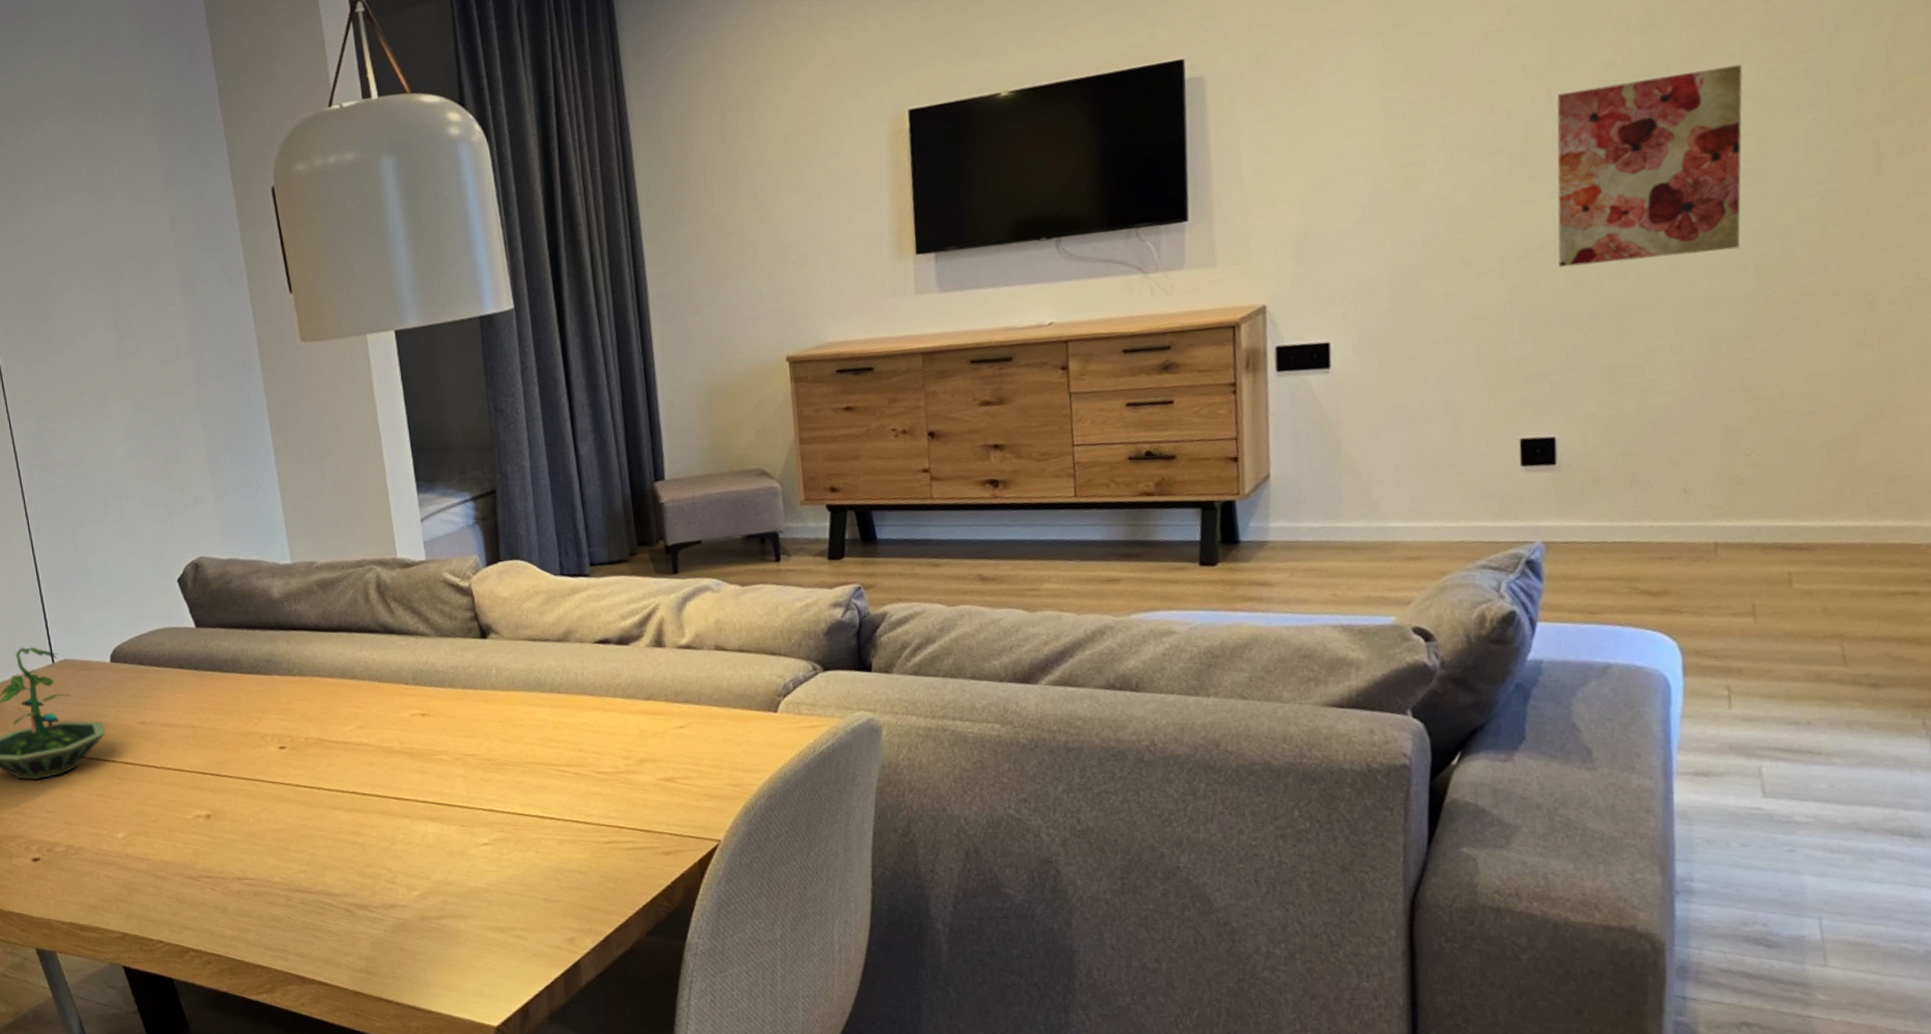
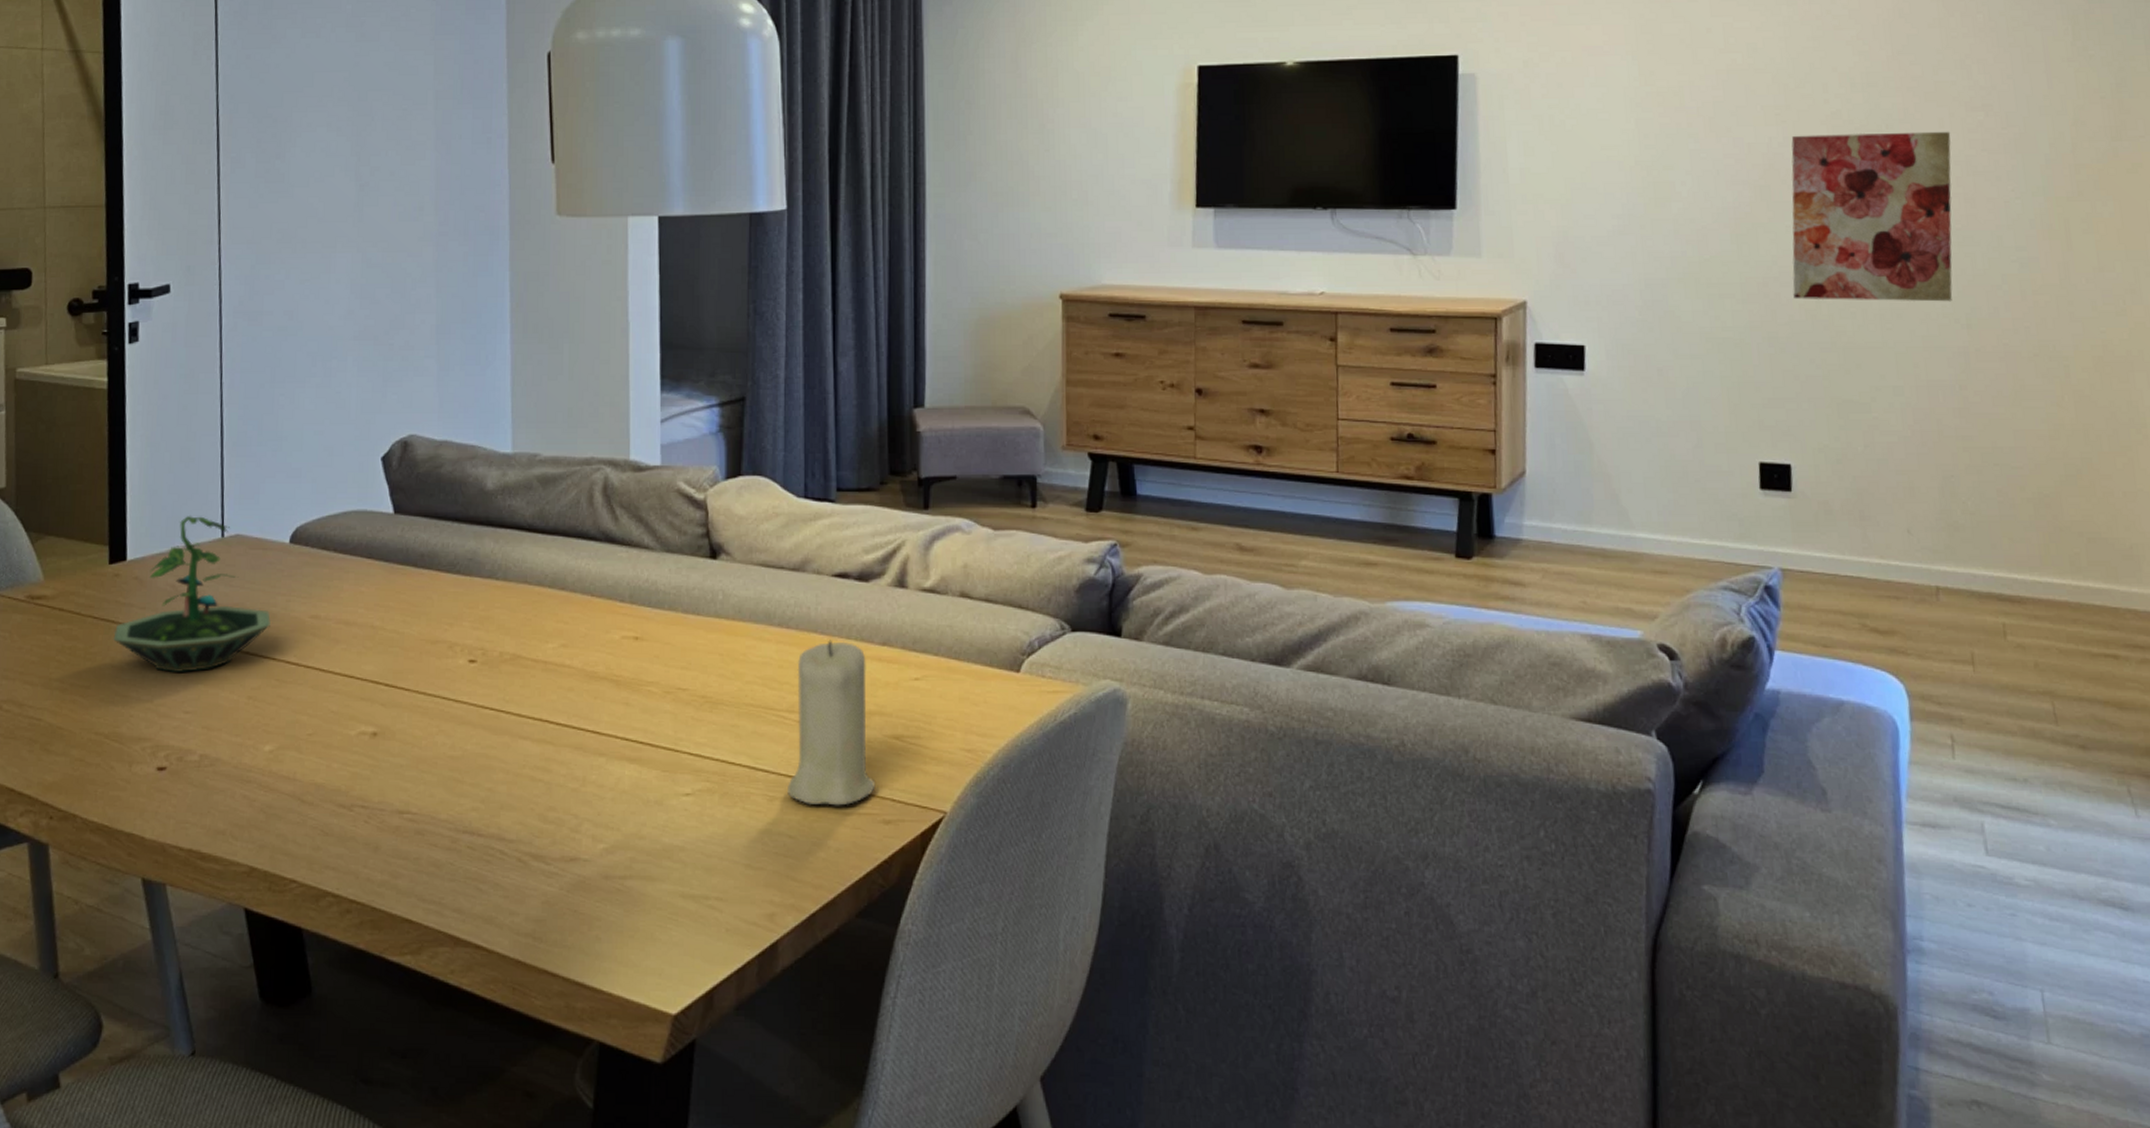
candle: none [570,699,653,844] -> present [787,640,876,806]

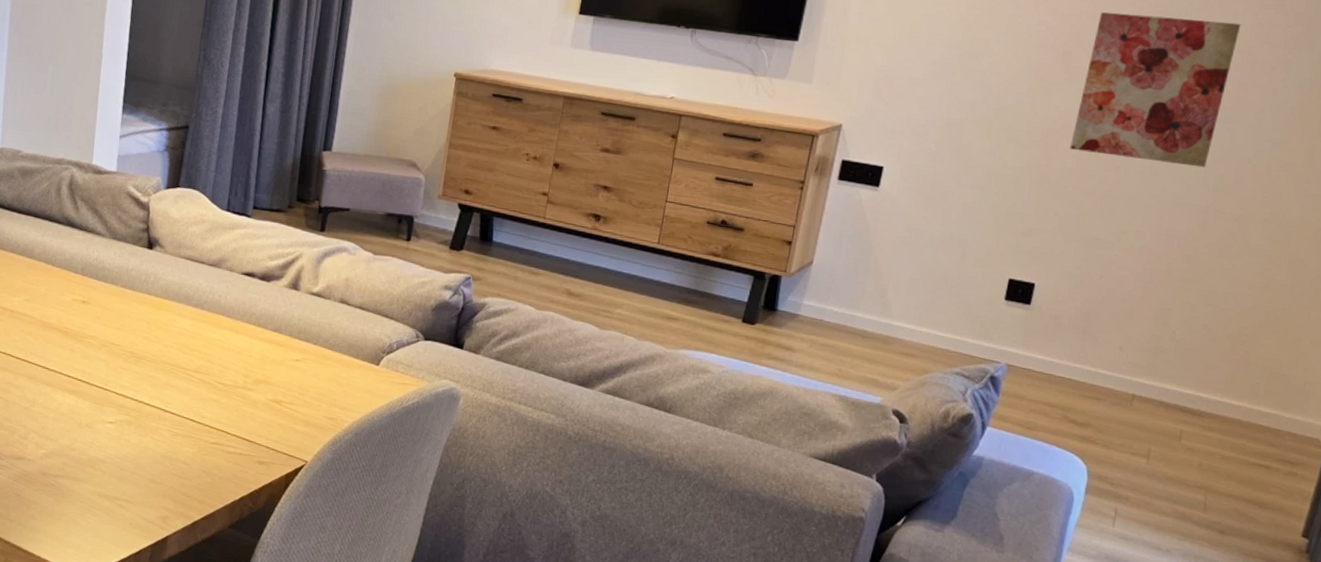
candle: present [787,640,876,806] -> none [187,322,260,447]

